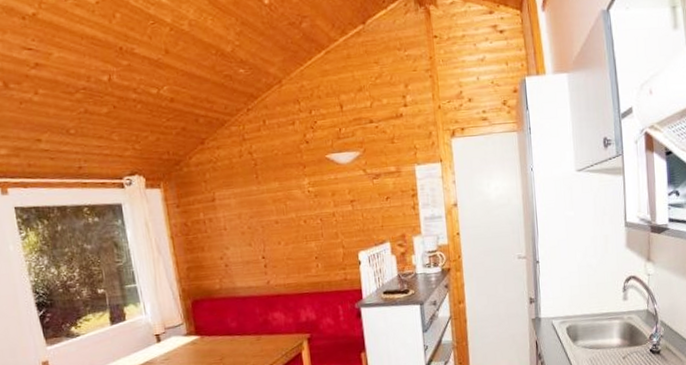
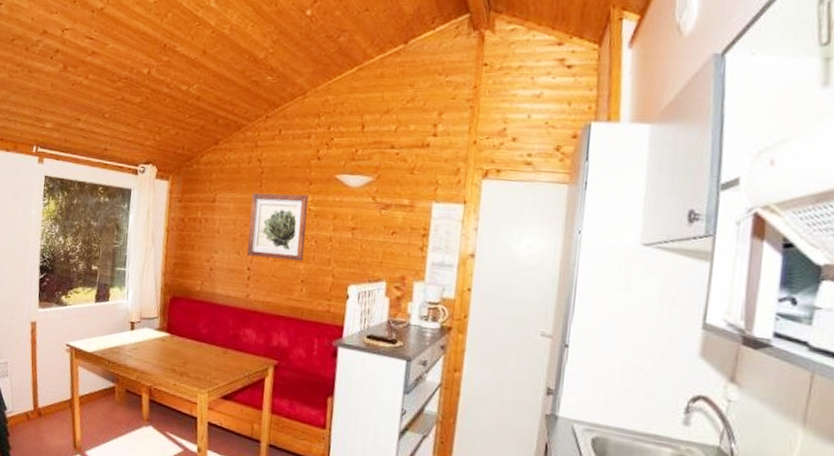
wall art: none [250,178,313,245] -> present [247,193,309,262]

